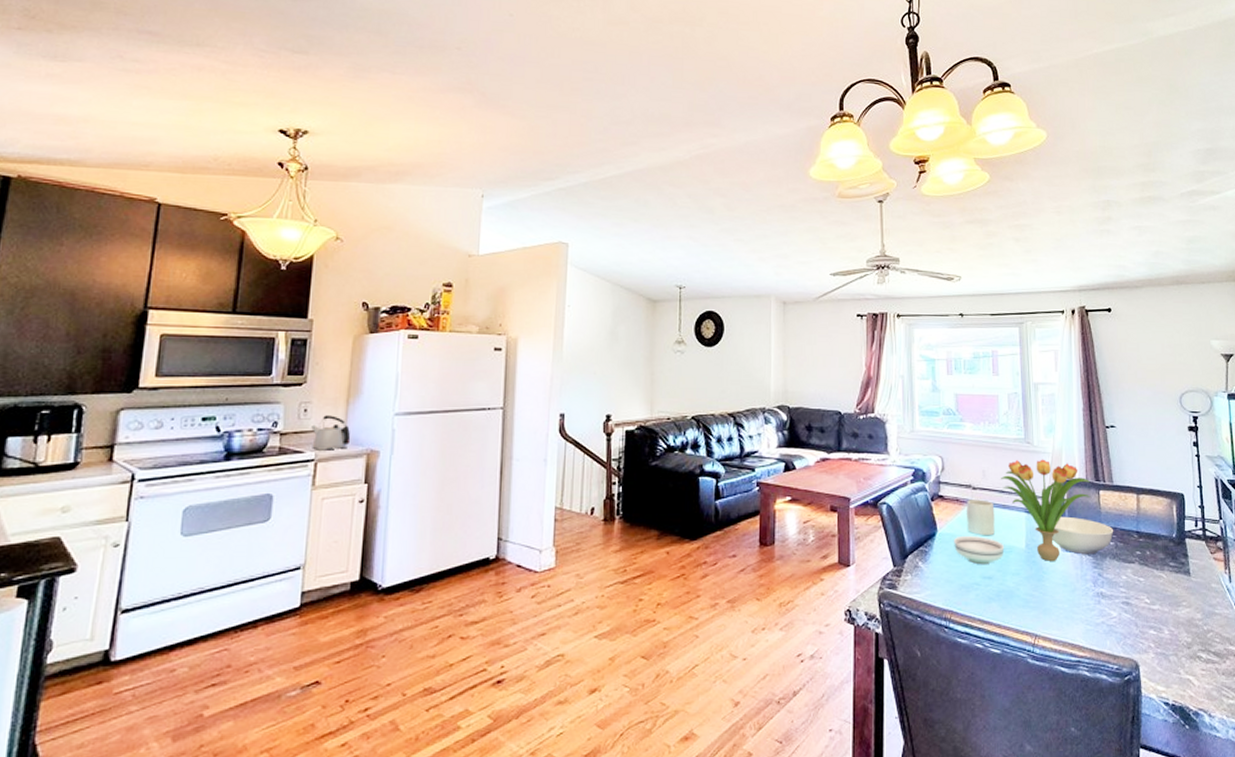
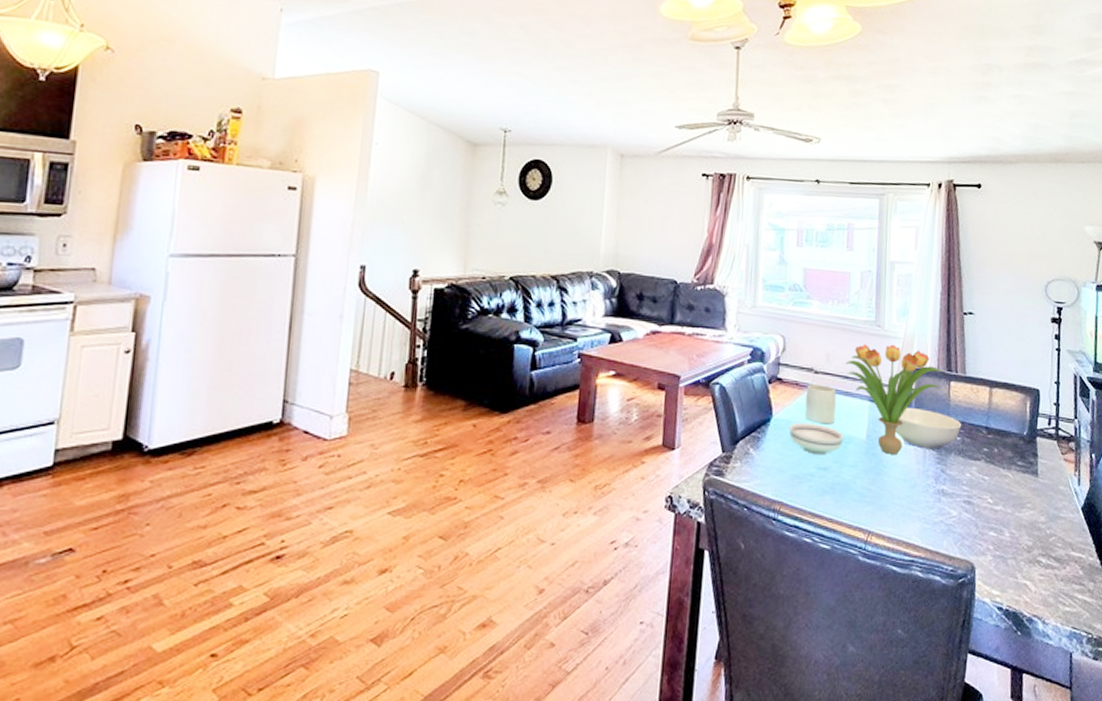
kettle: present [311,415,351,450] -> none [71,252,117,292]

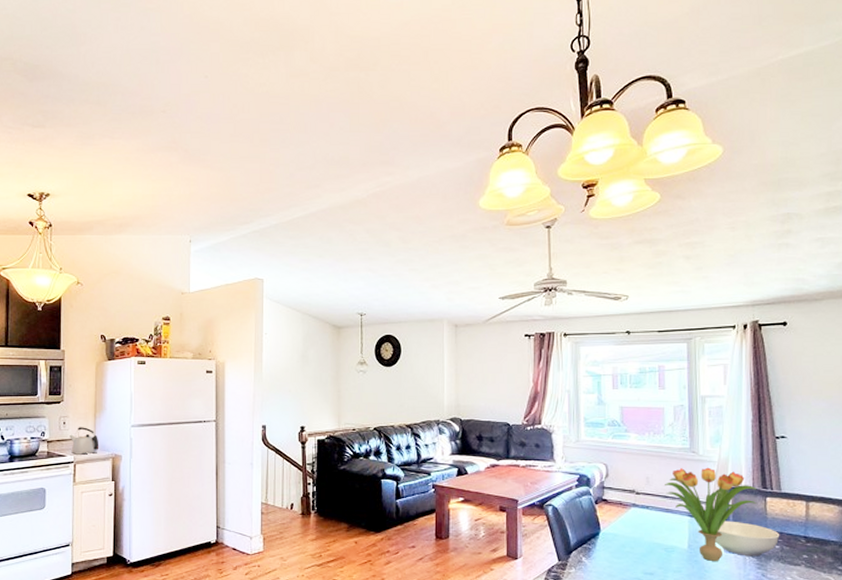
kettle: none [71,252,117,292] -> present [70,427,100,455]
bowl: present [789,422,844,455] -> none [617,535,667,562]
mug: present [805,384,837,425] -> none [629,503,658,537]

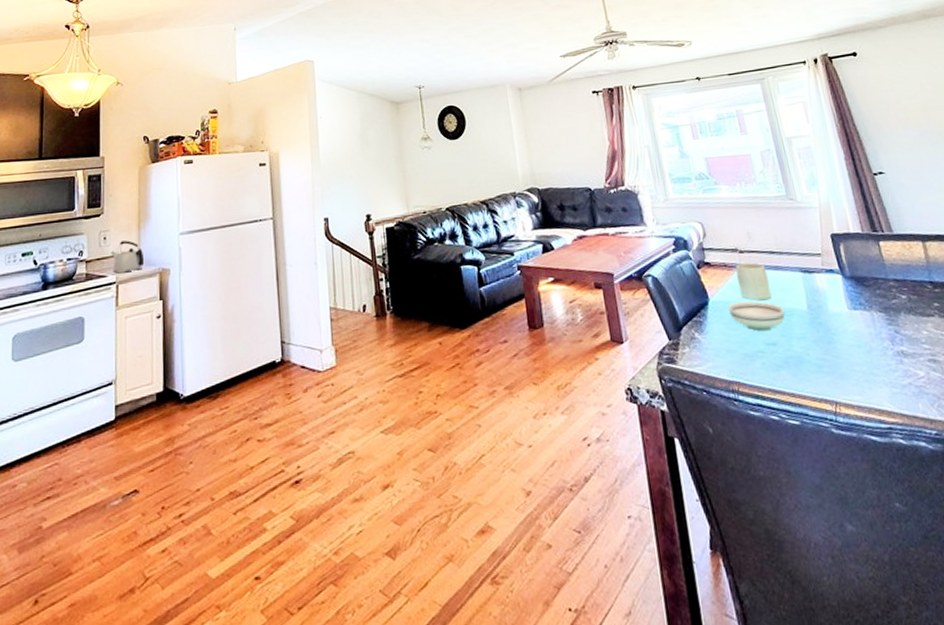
bowl: none [617,535,667,562] -> present [728,301,785,331]
mug: none [629,503,658,537] -> present [735,262,771,301]
flower arrangement: present [665,467,757,561] -> none [768,214,871,322]
bowl: present [715,521,780,557] -> none [835,272,904,311]

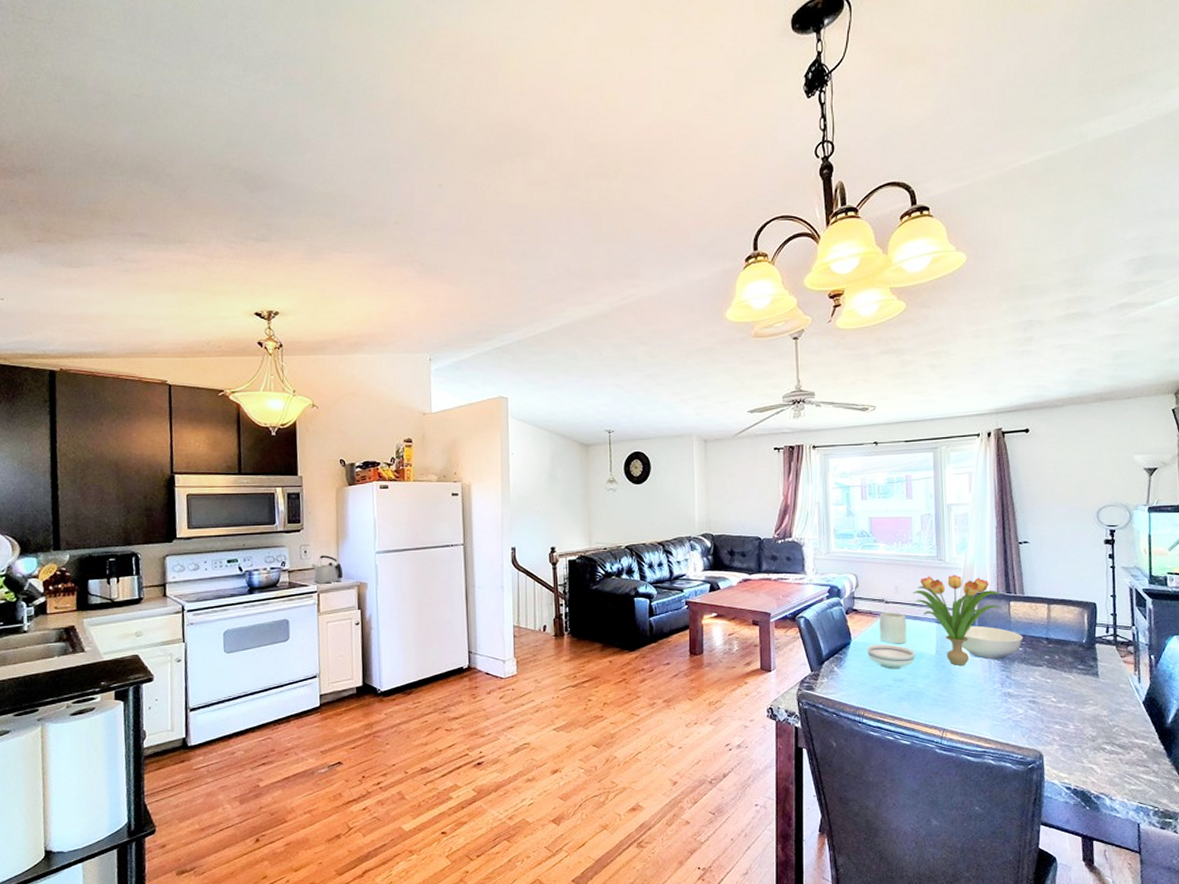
flower arrangement: none [768,214,871,322] -> present [913,574,1001,665]
bowl: none [835,272,904,311] -> present [962,625,1023,660]

